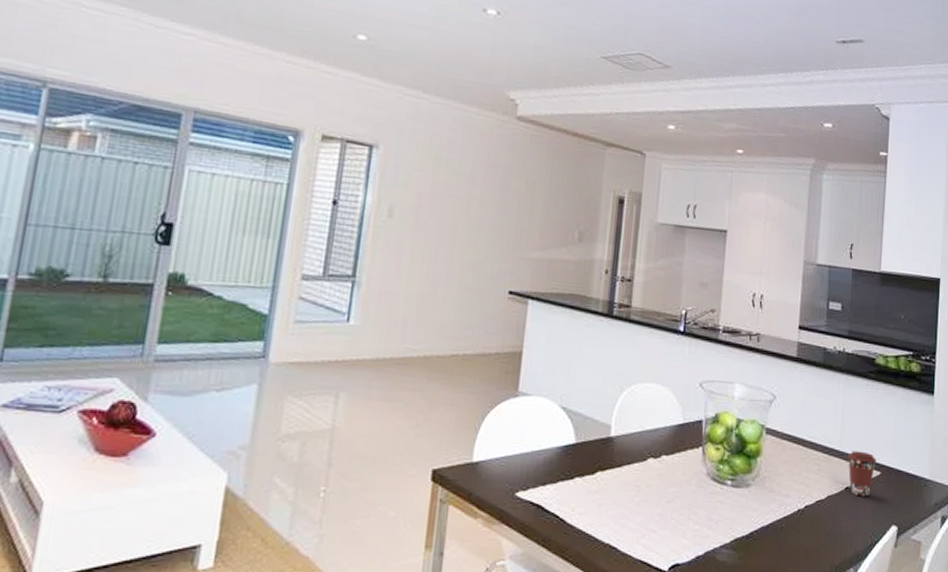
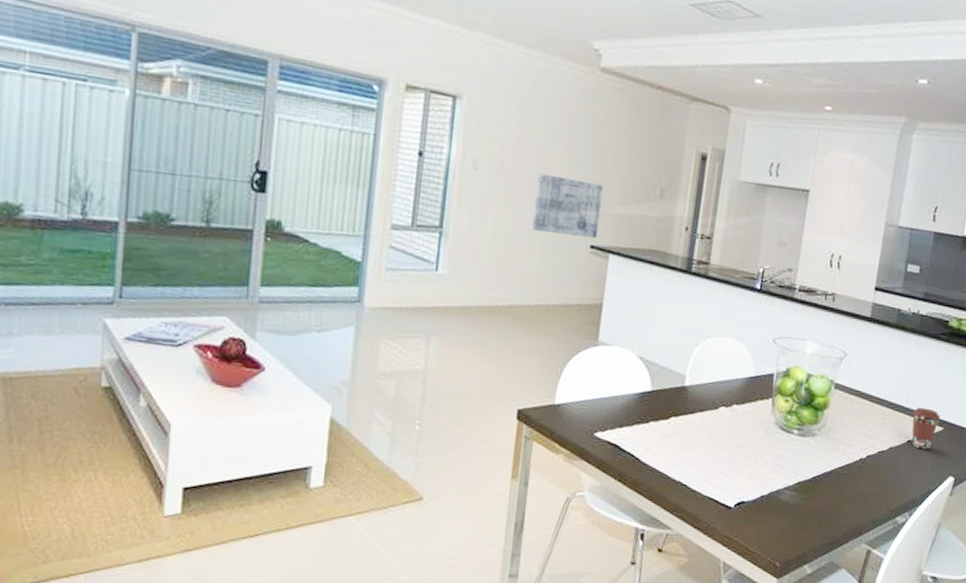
wall art: none [449,219,522,283] -> present [532,173,604,238]

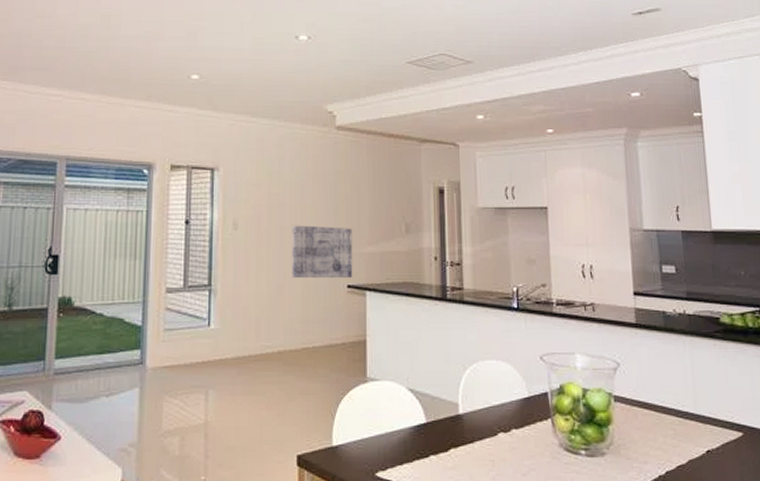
coffee cup: present [911,407,941,450] -> none [705,413,738,459]

